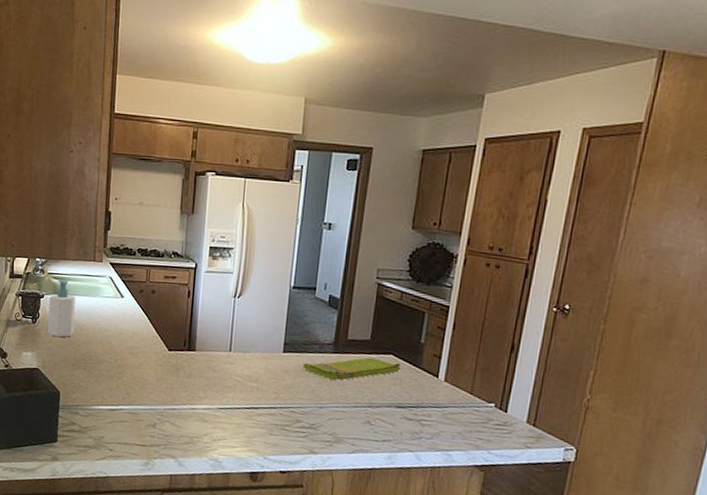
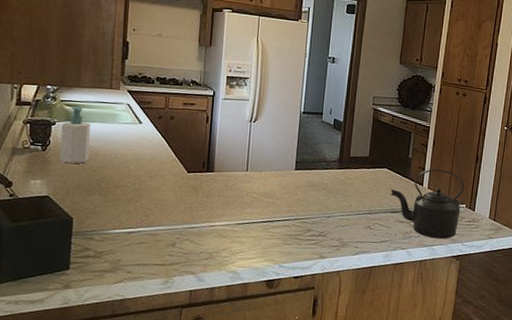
dish towel: present [303,357,401,381] -> none [313,171,394,193]
kettle: none [396,358,494,444] -> present [390,169,465,239]

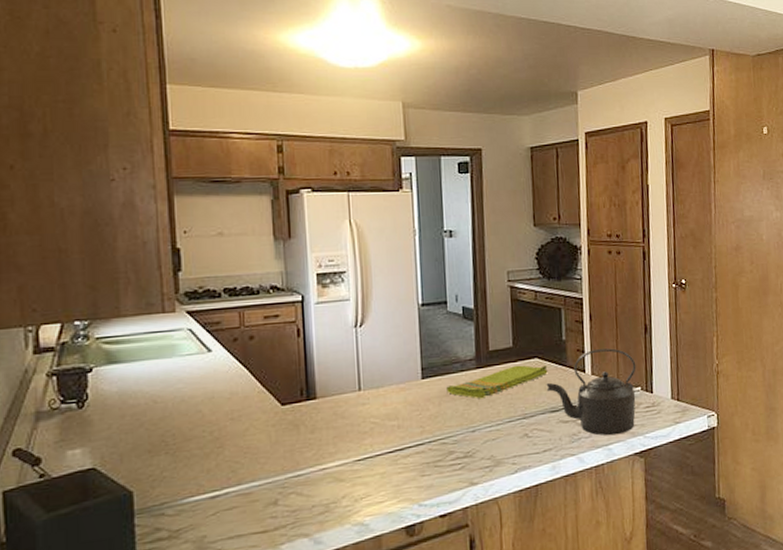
soap bottle: present [59,107,91,164] -> none [101,343,145,421]
dish towel: none [313,171,394,193] -> present [446,365,548,399]

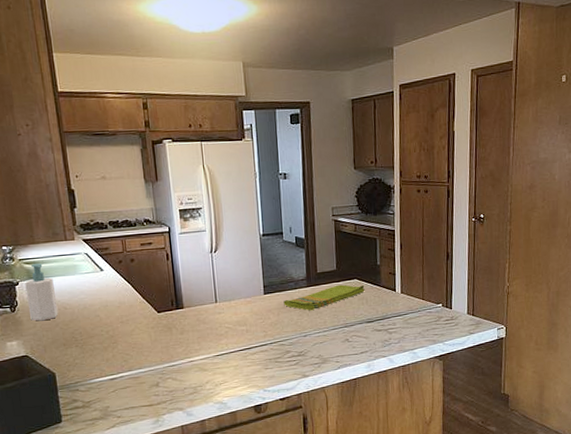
soap bottle: none [101,343,145,421] -> present [25,263,59,321]
kettle: present [546,348,637,436] -> none [363,272,439,342]

